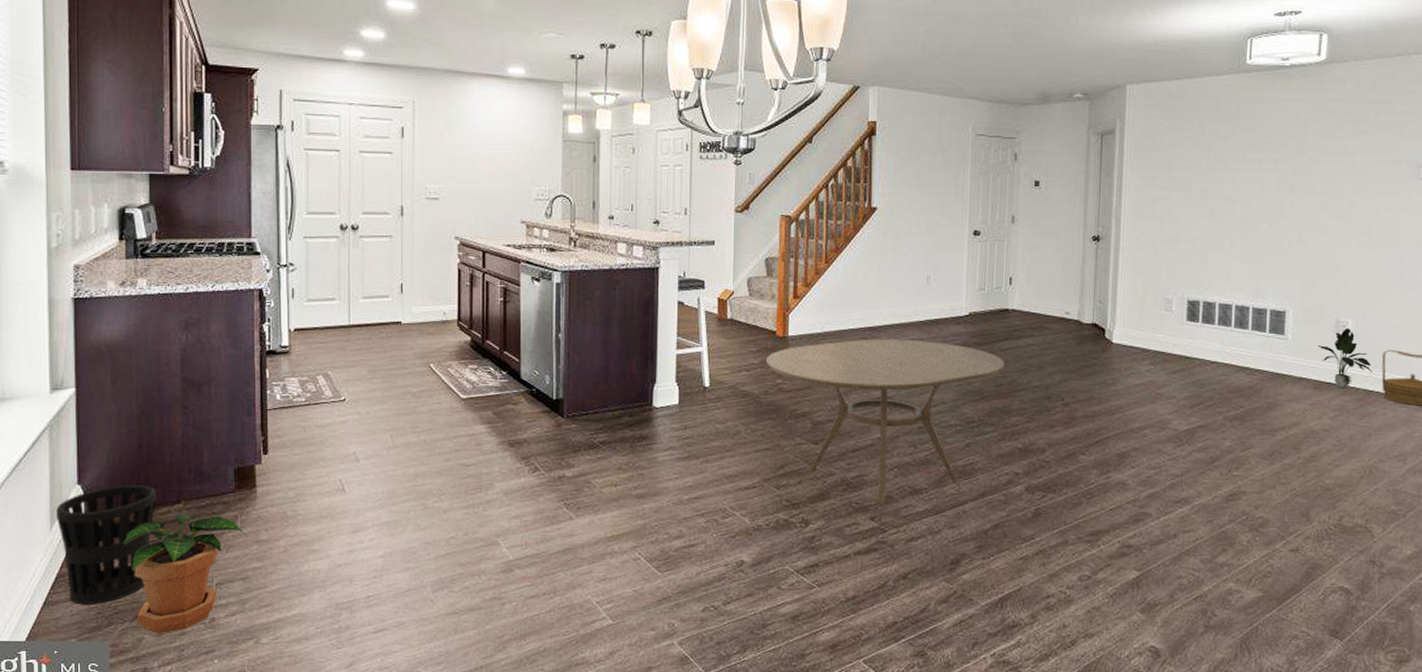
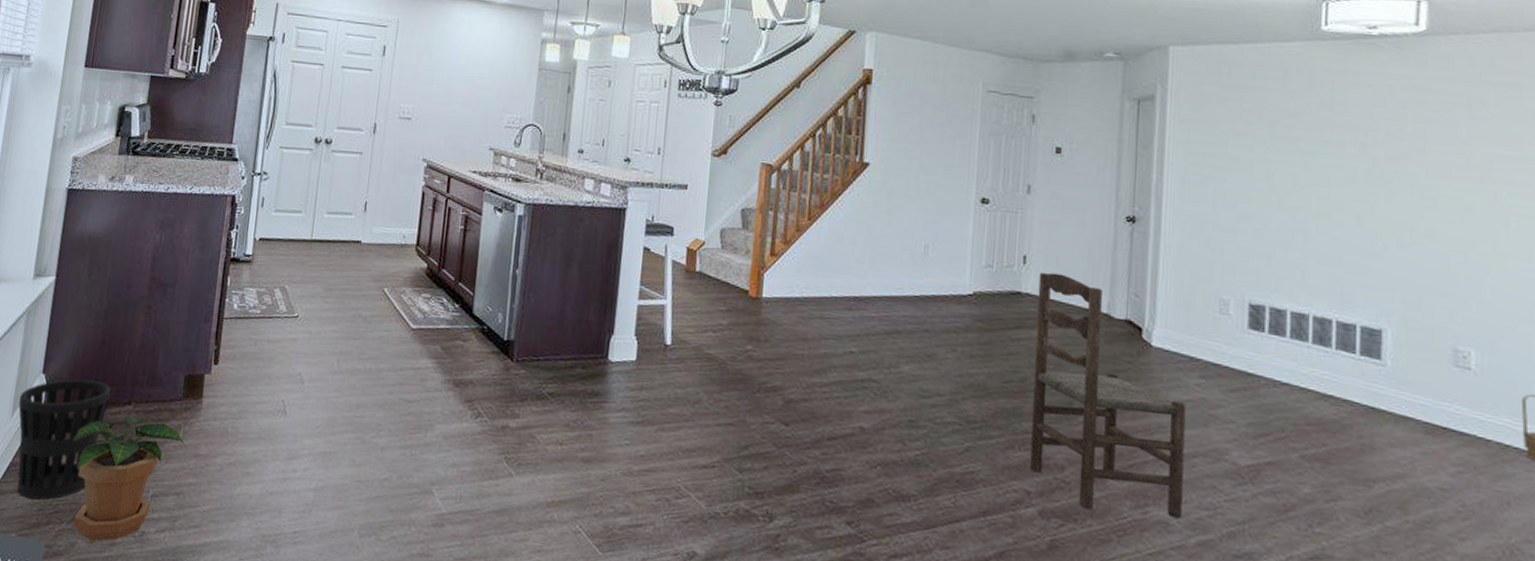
dining table: present [765,339,1005,504] -> none [735,309,1016,508]
dining chair: none [1018,290,1139,481] -> present [1030,272,1186,519]
potted plant: present [1318,327,1372,389] -> none [1428,359,1508,439]

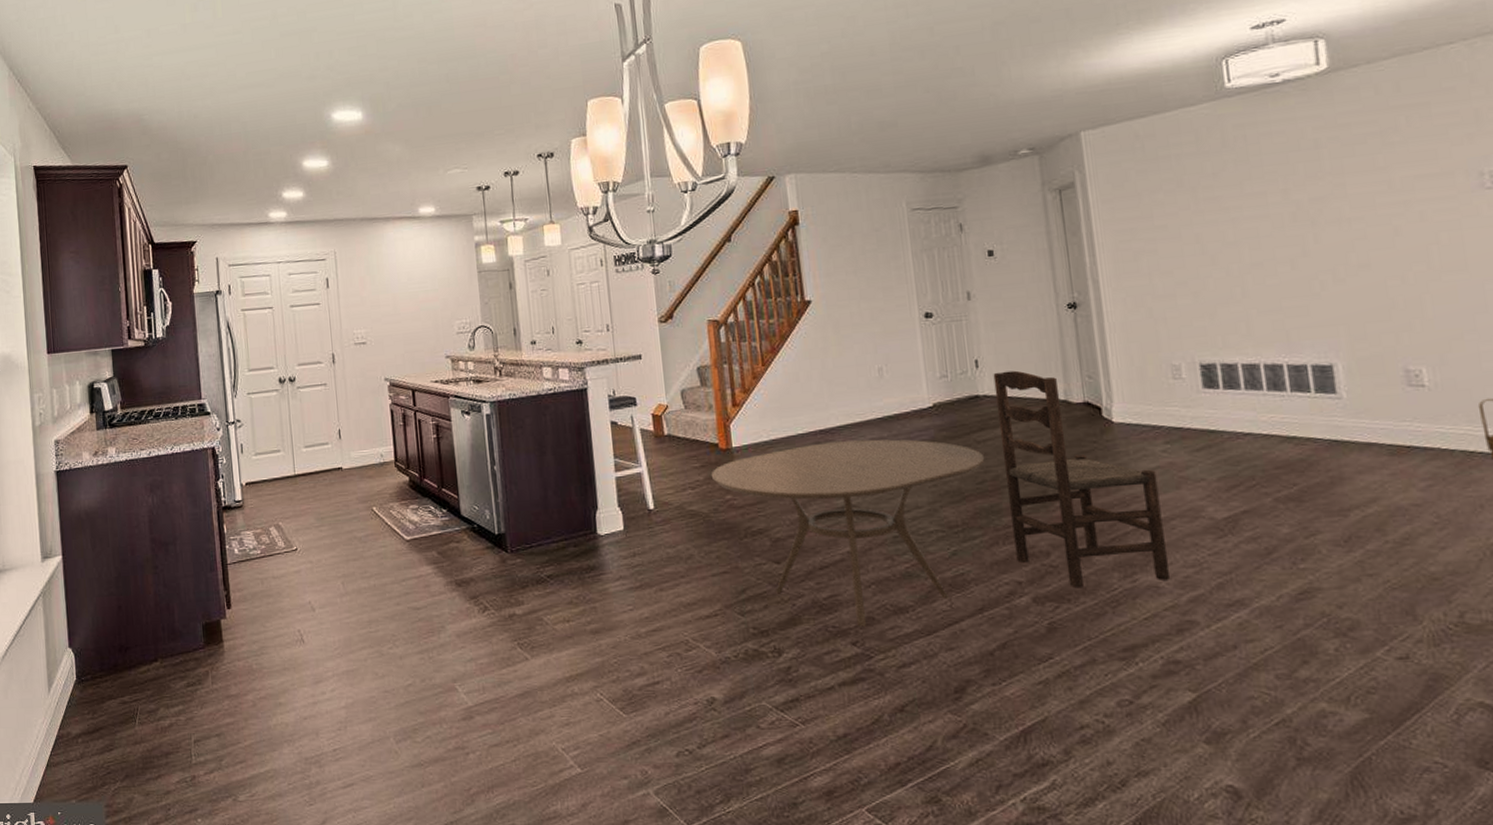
wastebasket: present [16,379,111,500] -> none [52,645,137,766]
potted plant: present [73,415,185,541] -> none [110,670,215,793]
dining table: none [735,309,1016,508] -> present [711,439,985,627]

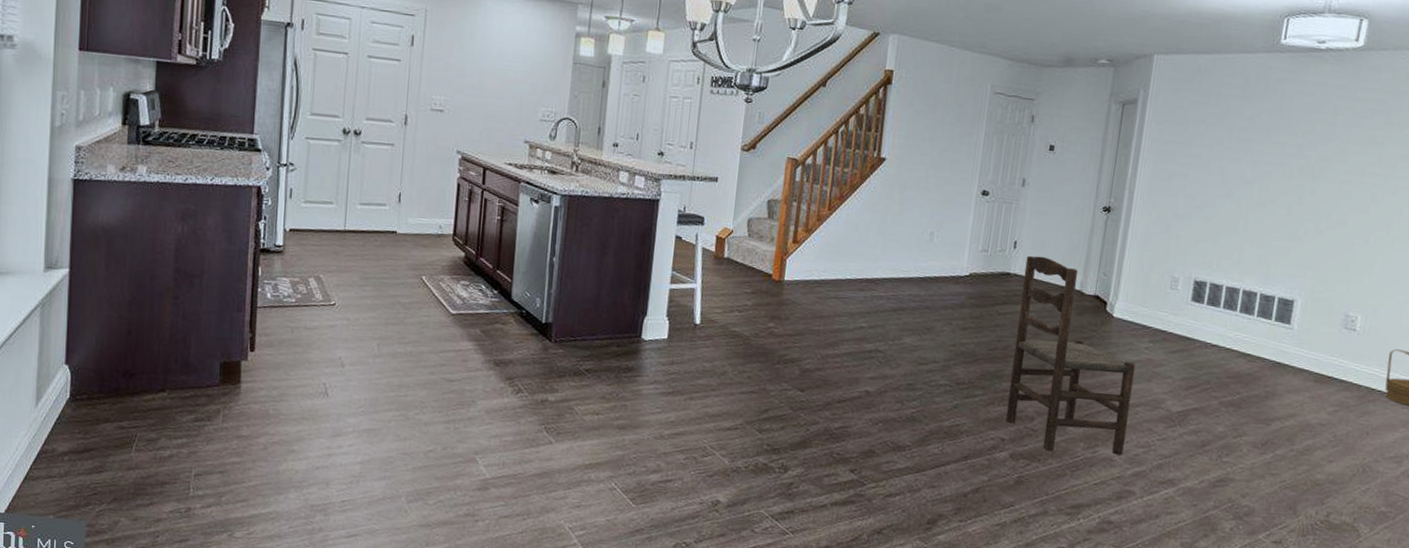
dining table: present [711,439,985,627] -> none [759,290,1002,458]

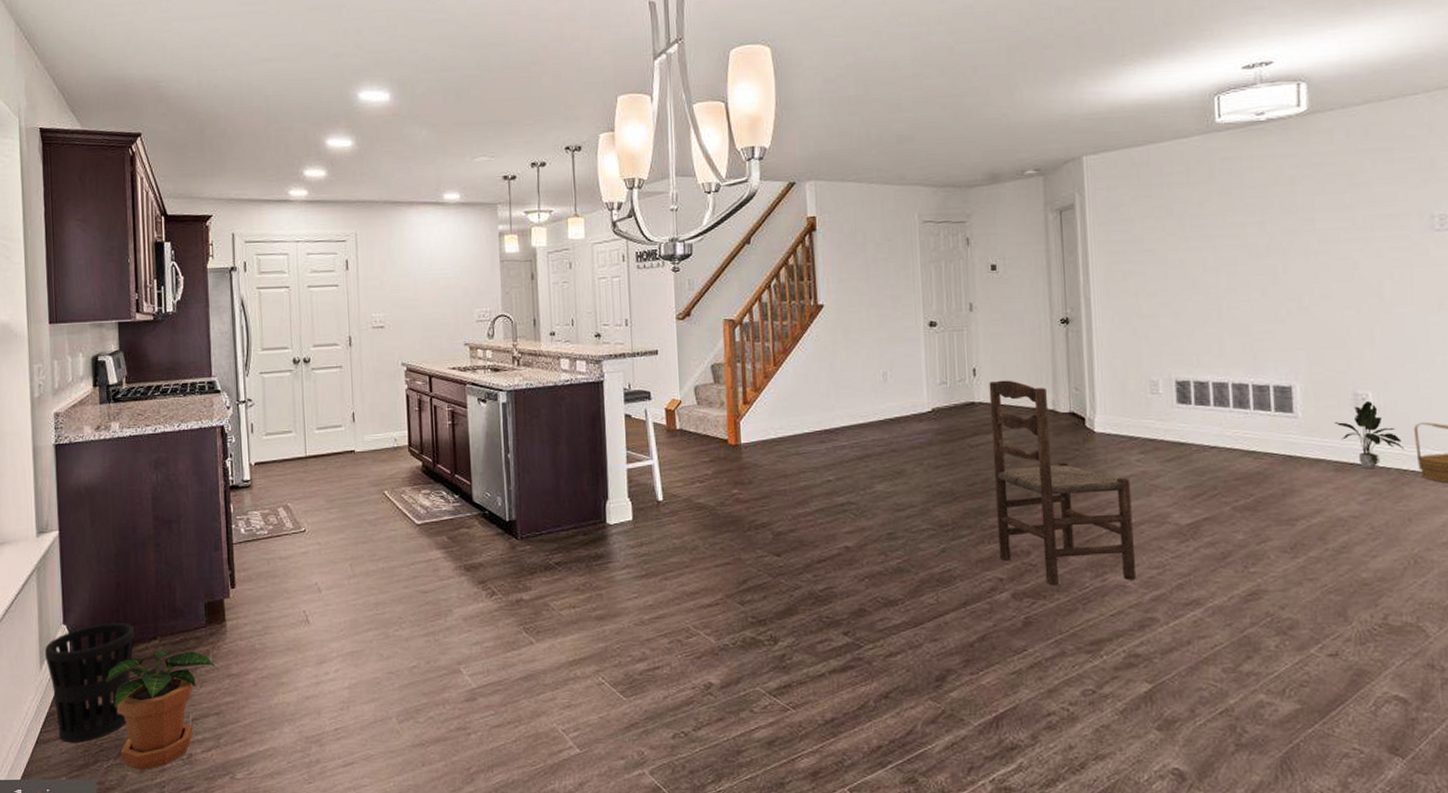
wastebasket: none [42,368,142,484] -> present [45,623,134,743]
potted plant: none [106,402,225,519] -> present [105,648,216,771]
potted plant: none [1323,322,1377,385] -> present [1334,400,1404,470]

